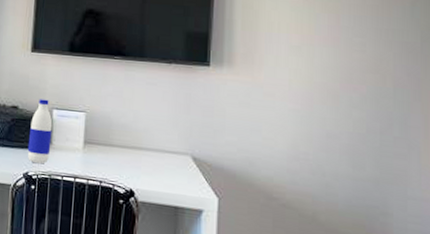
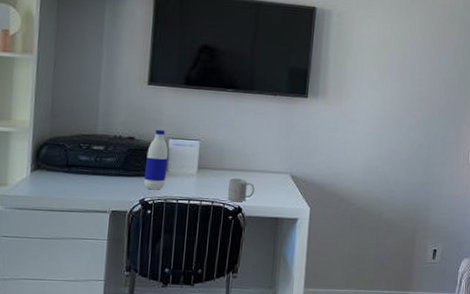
mug: none [118,155,149,185] -> present [228,177,255,202]

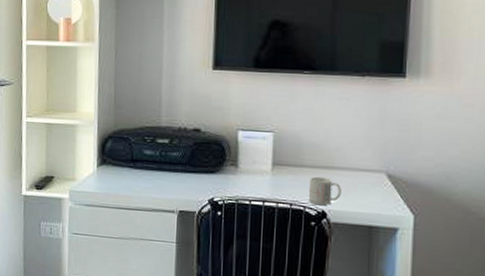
water bottle: present [144,129,169,190] -> none [212,120,238,189]

